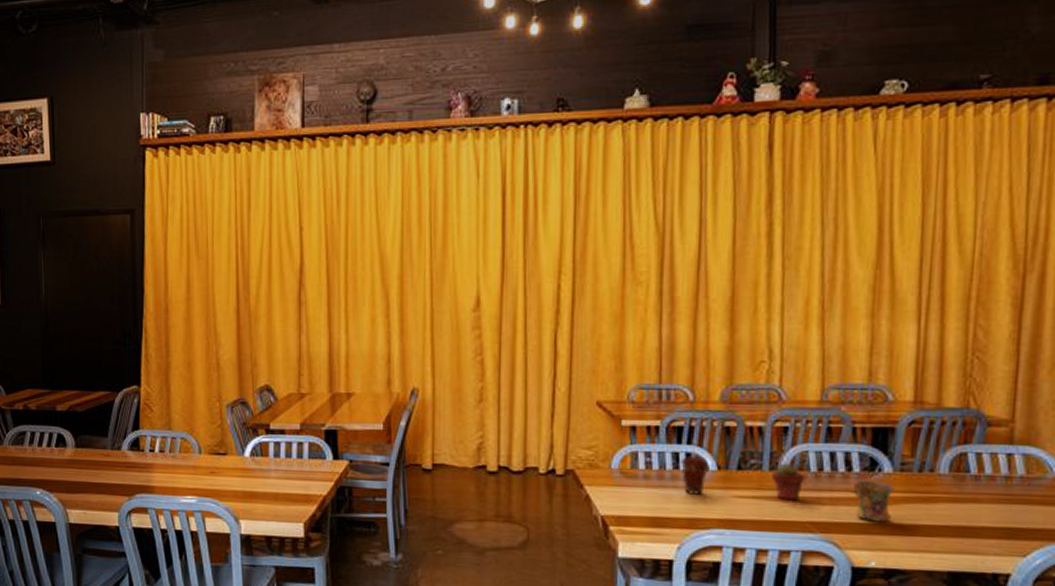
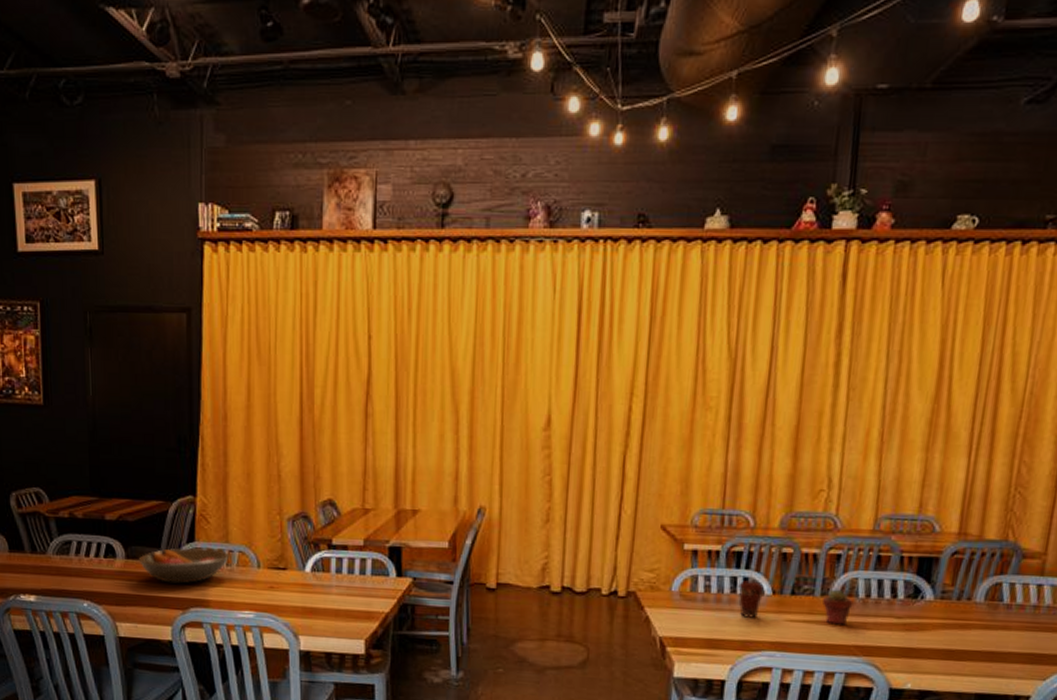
fruit bowl: none [87,435,173,471] -> present [138,547,230,584]
mug: present [853,480,894,522] -> none [896,606,934,647]

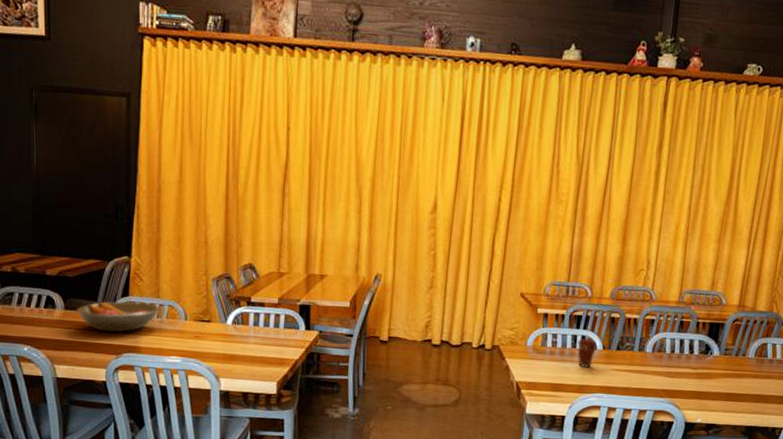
potted succulent: present [822,589,854,625] -> none [639,346,662,374]

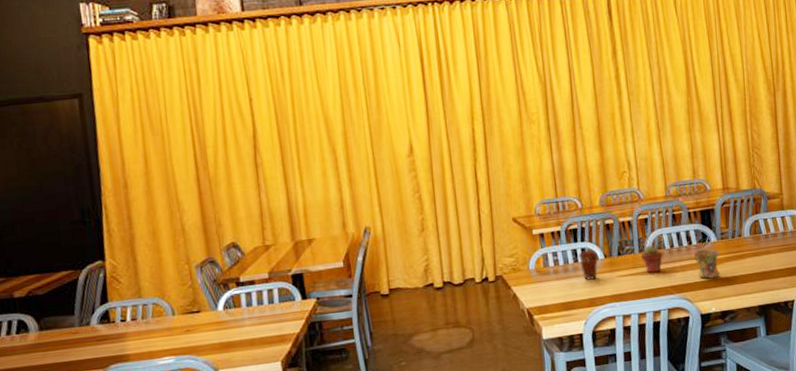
fruit bowl: present [76,300,160,332] -> none [52,305,144,346]
potted succulent: none [639,346,662,374] -> present [641,245,663,273]
mug: none [691,360,719,391] -> present [694,249,721,279]

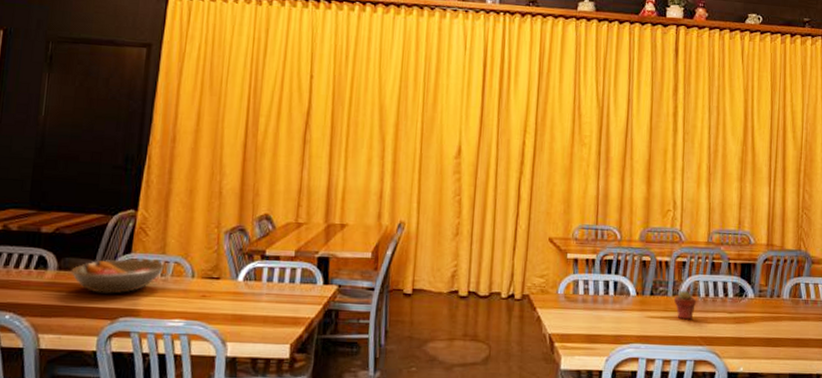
fruit bowl: none [52,305,144,346] -> present [70,258,165,294]
coffee cup: present [578,250,598,280] -> none [610,284,630,316]
mug: present [694,249,721,279] -> none [728,303,755,336]

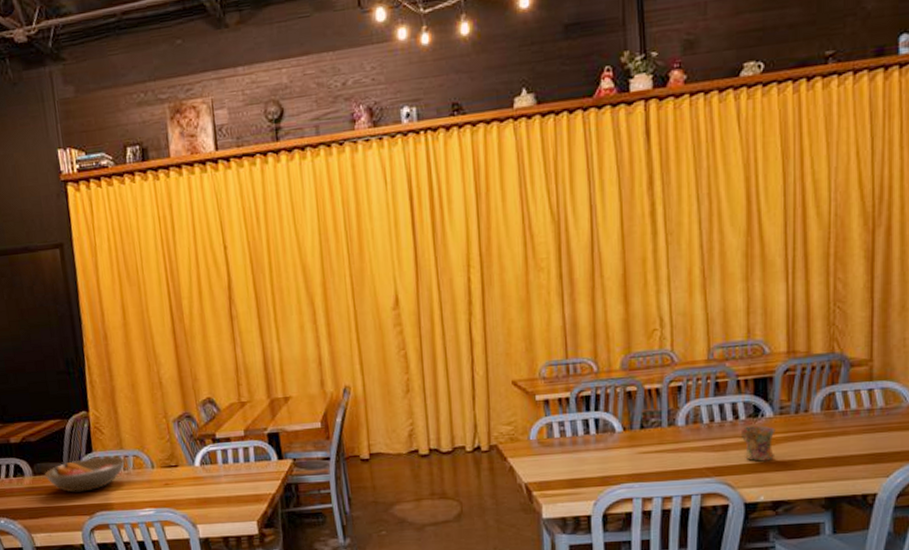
potted succulent: present [674,290,697,320] -> none [671,418,699,451]
mug: none [728,303,755,336] -> present [740,425,776,462]

